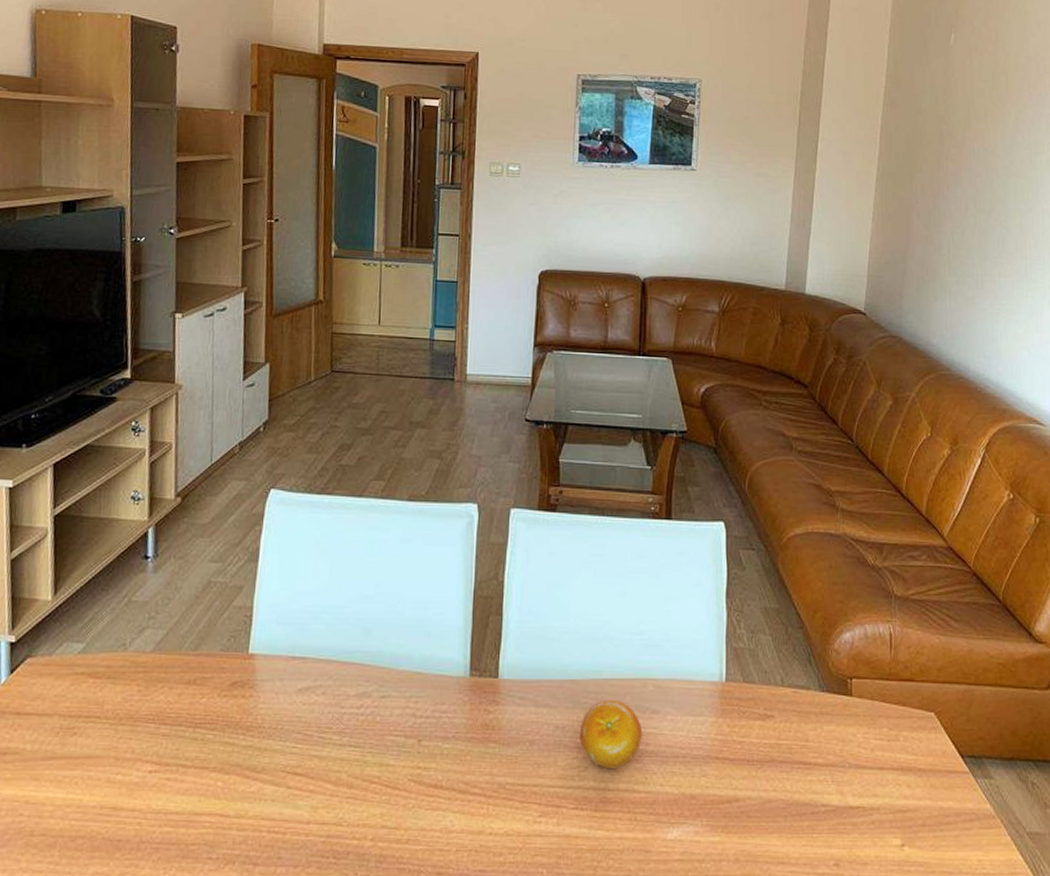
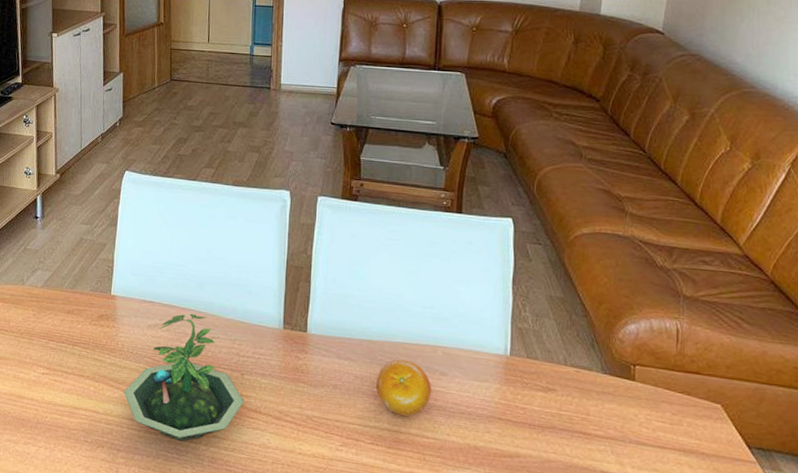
terrarium: none [263,668,422,841] -> present [123,313,245,442]

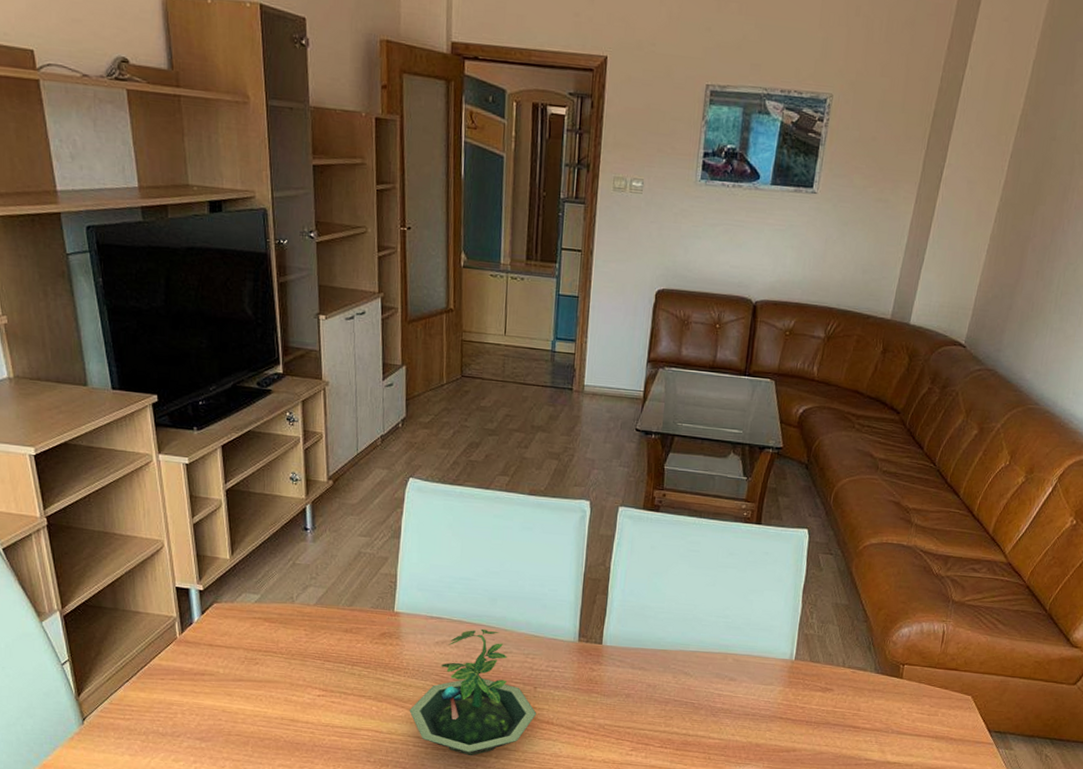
fruit: present [376,359,432,417] -> none [668,667,721,720]

